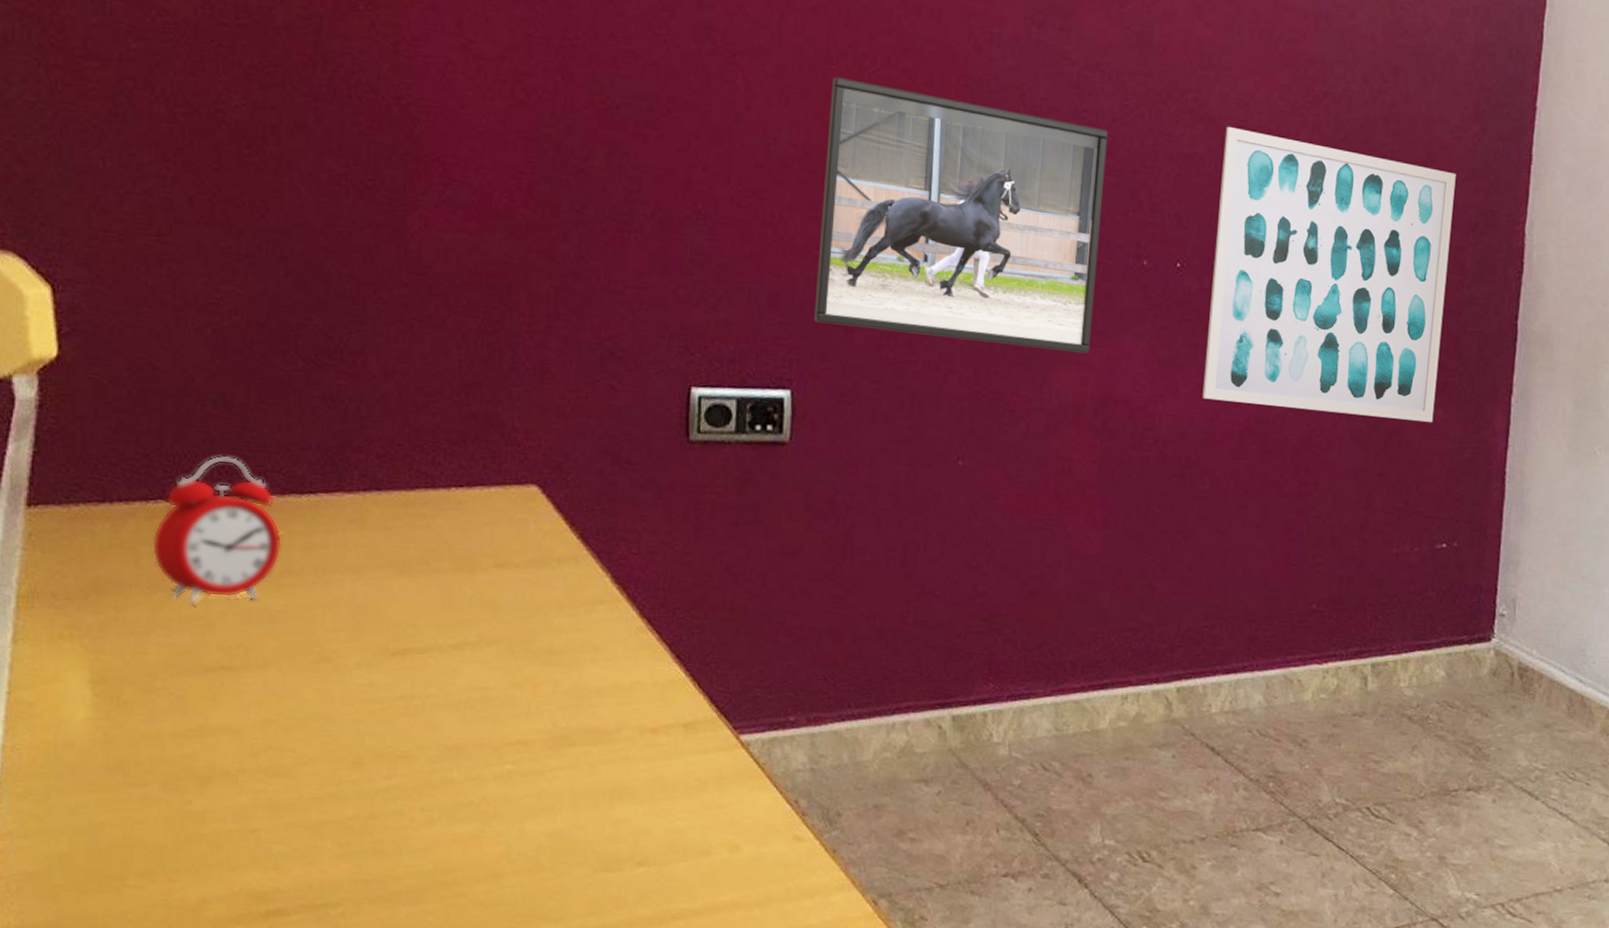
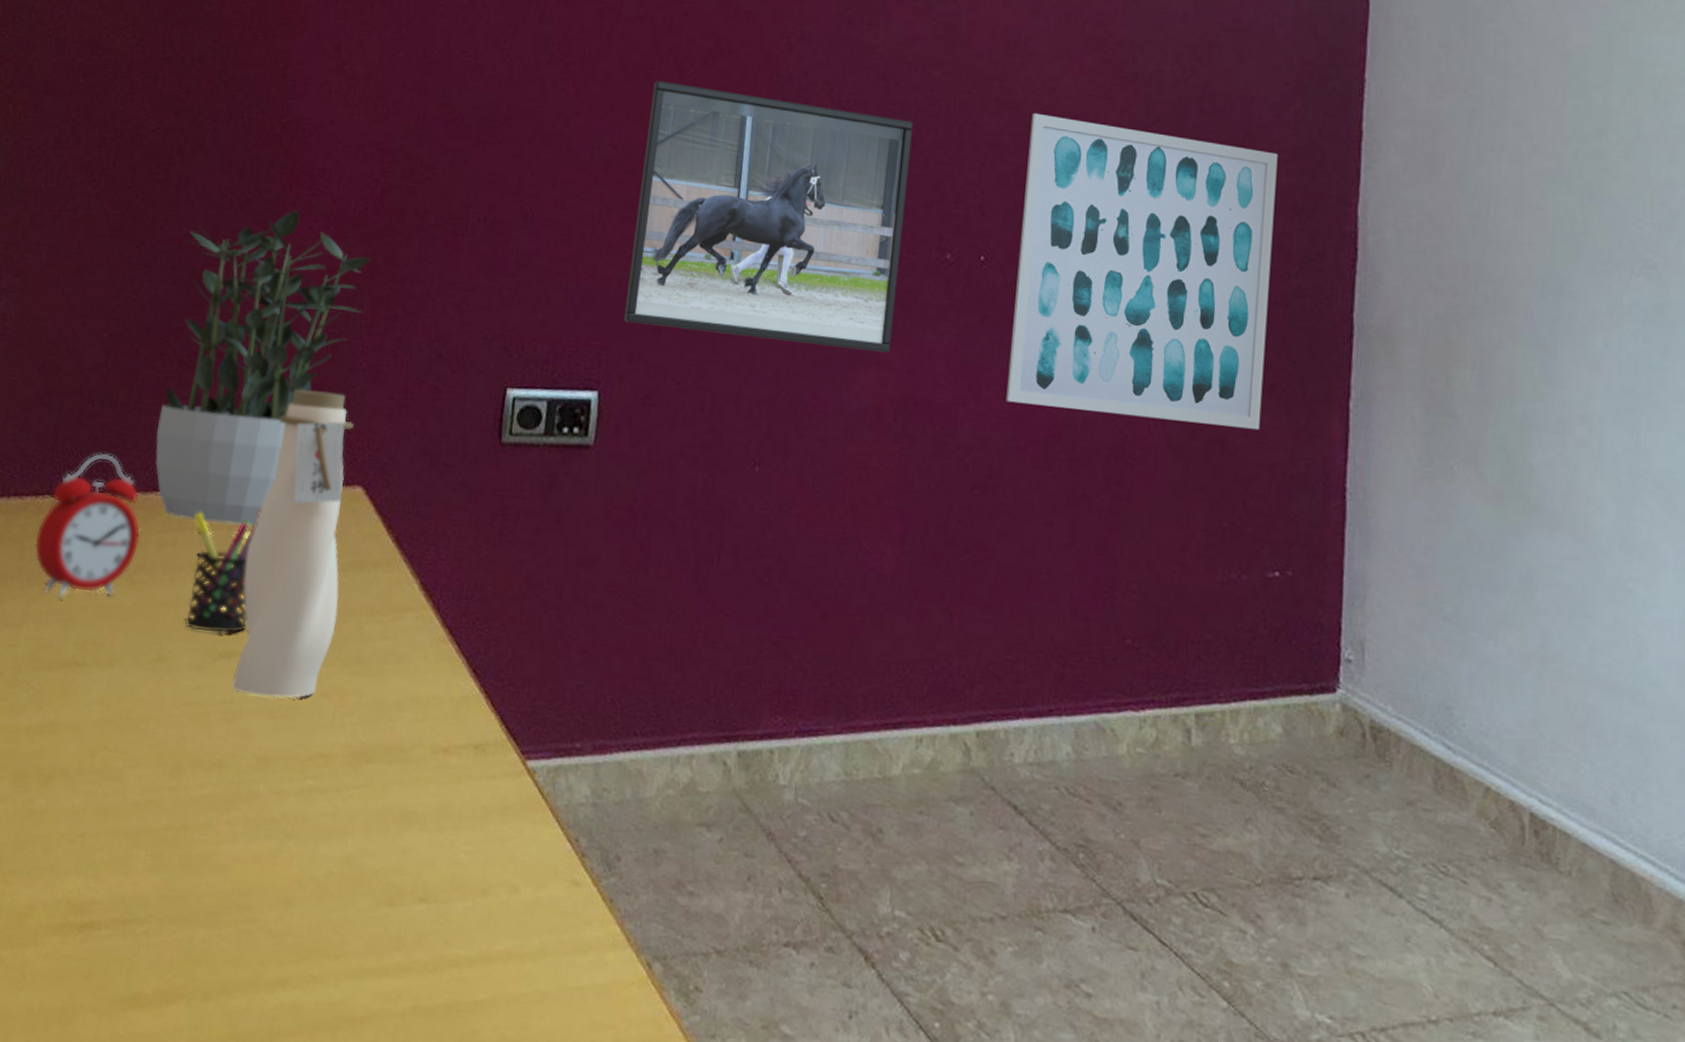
potted plant: none [286,200,523,528] -> present [155,210,371,527]
pen holder: none [343,508,424,632] -> present [185,507,262,633]
water bottle: none [410,388,523,691] -> present [231,389,354,698]

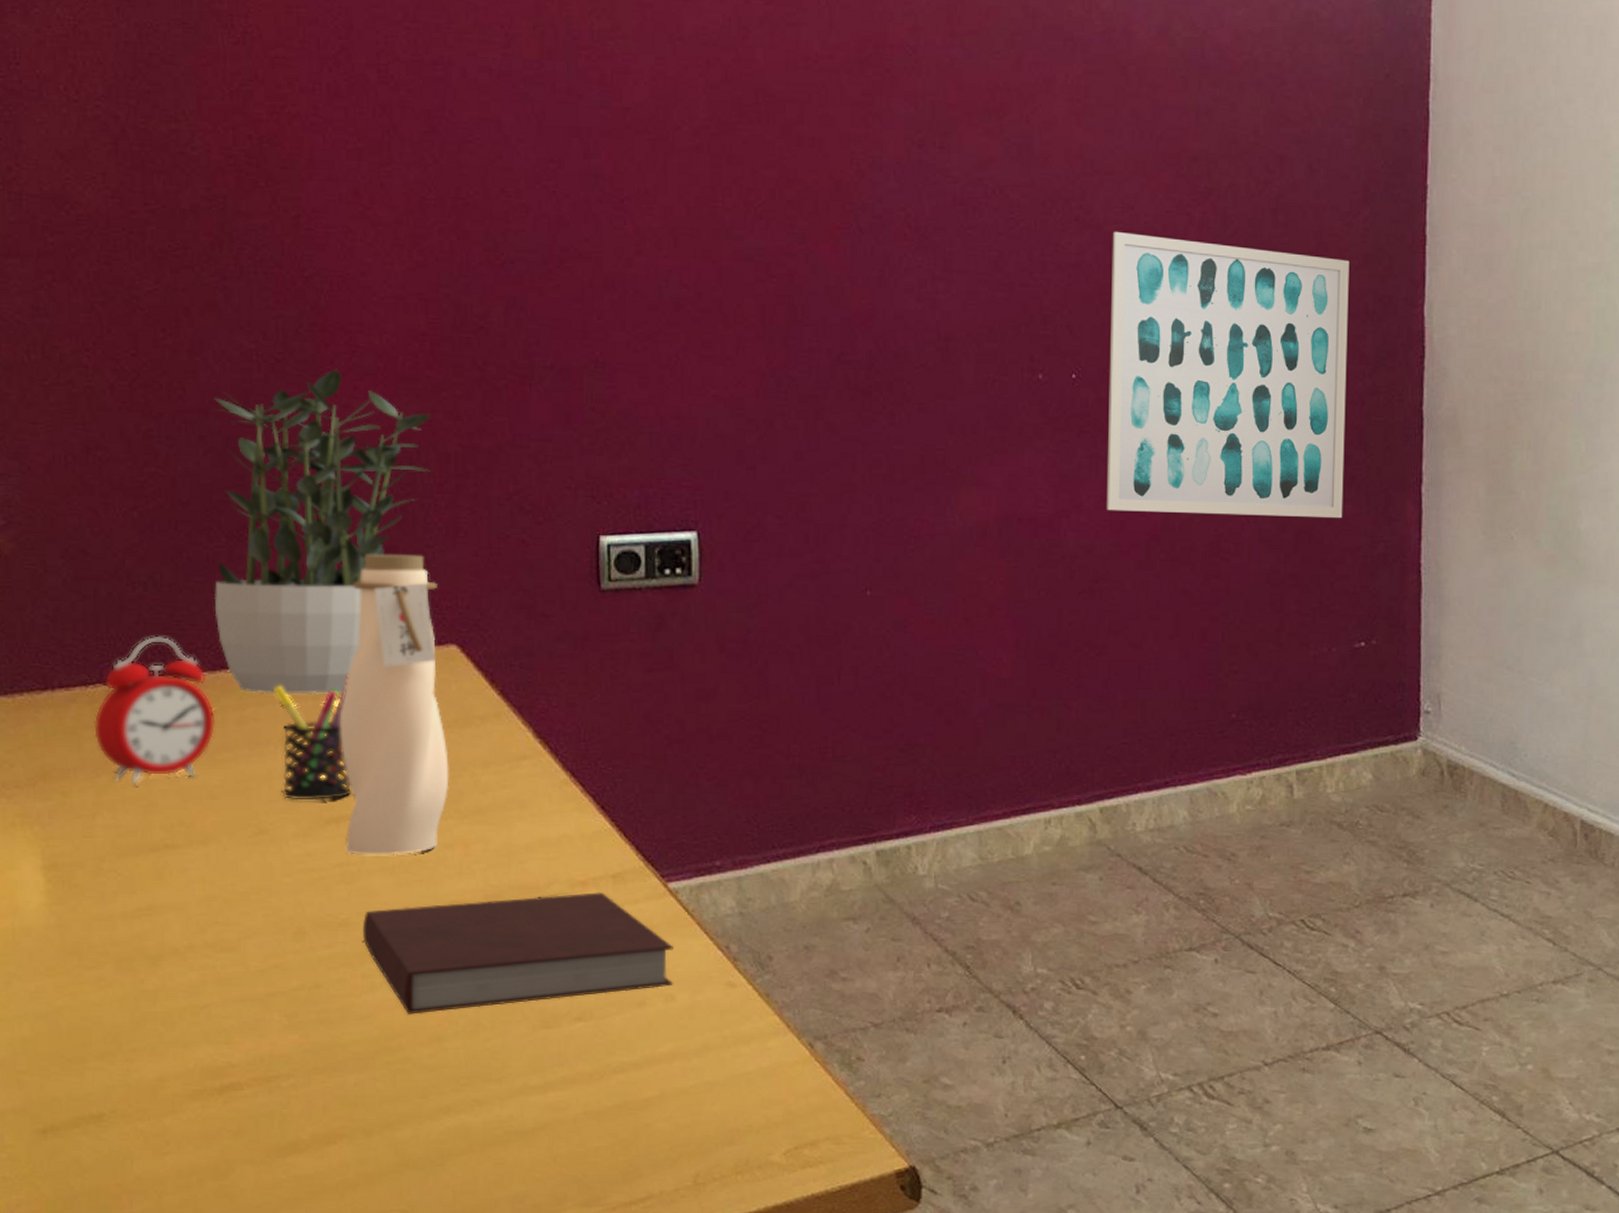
notebook: none [233,753,524,877] -> present [362,891,674,1014]
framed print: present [623,81,913,353] -> none [715,214,995,473]

